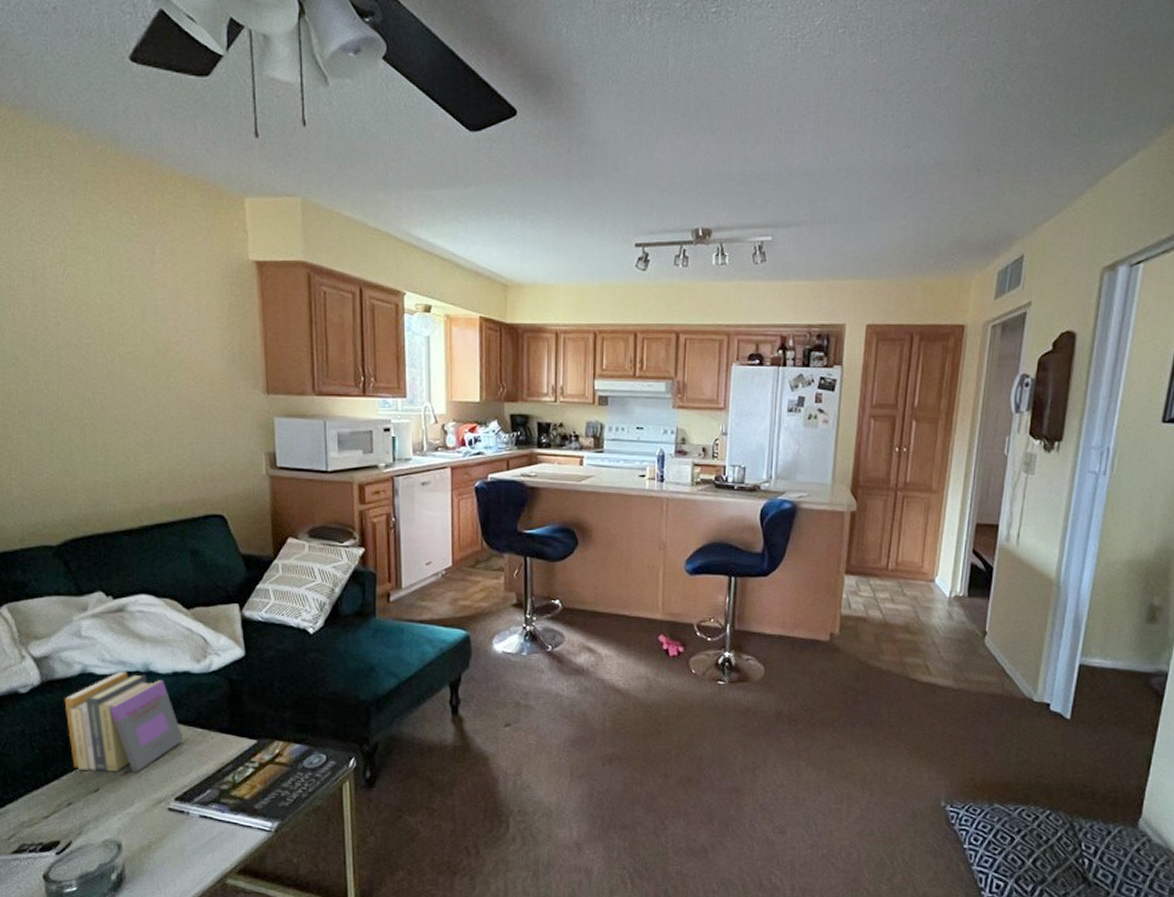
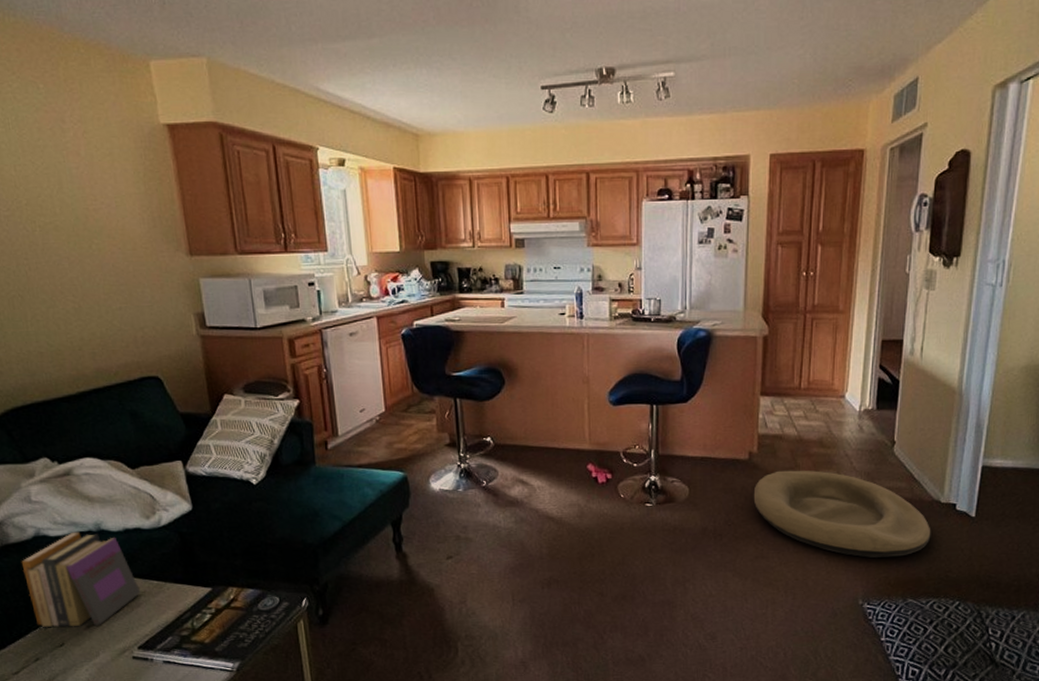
dog bed: none [832,655,1022,757] -> present [753,470,931,558]

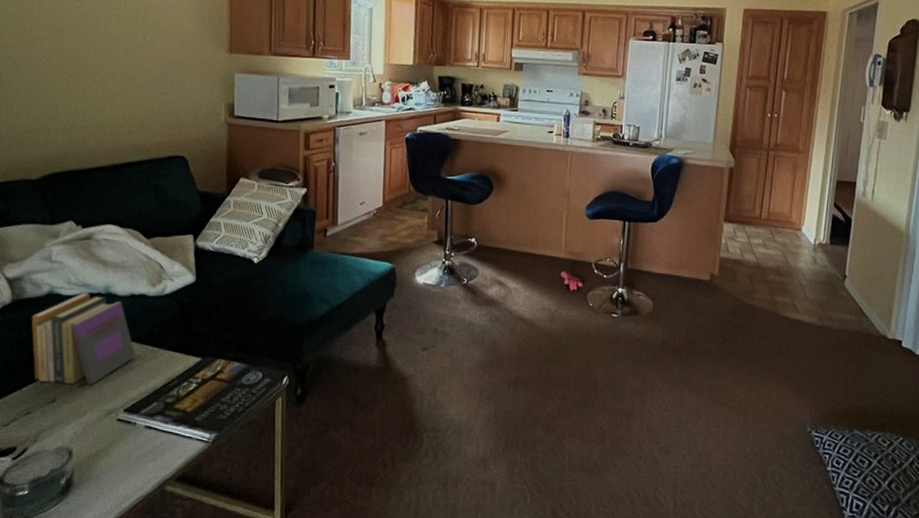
dog bed: present [753,470,931,558] -> none [712,293,878,388]

